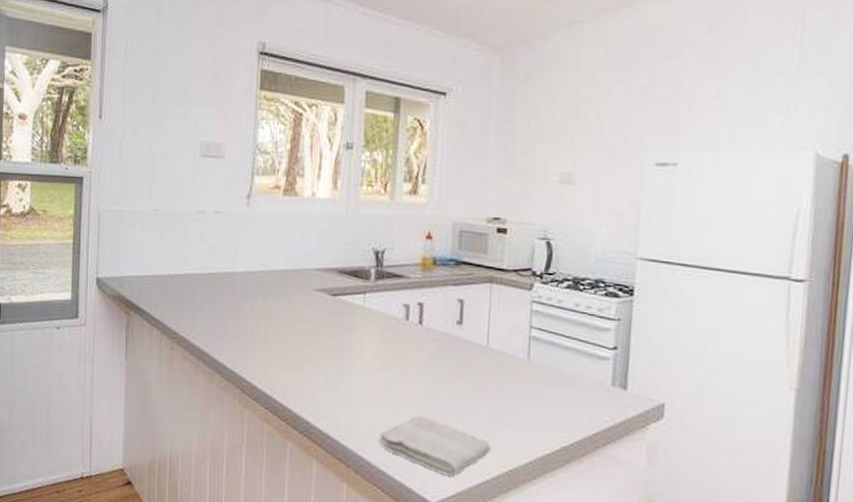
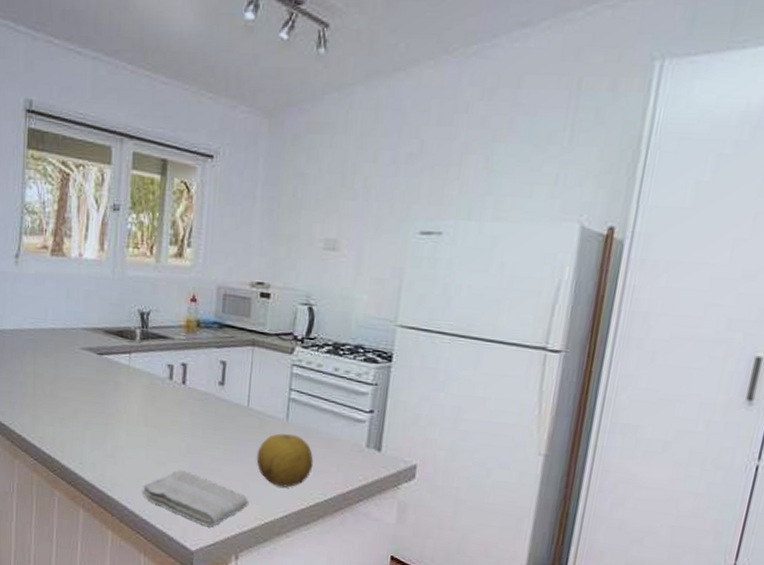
fruit: none [497,374,558,432] -> present [256,433,314,488]

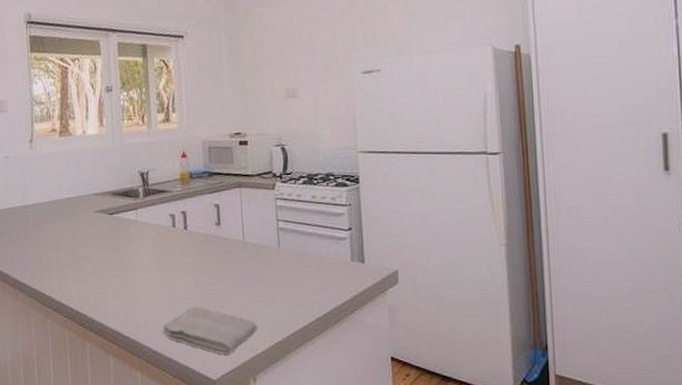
fruit: present [256,433,314,488] -> none [257,260,309,308]

